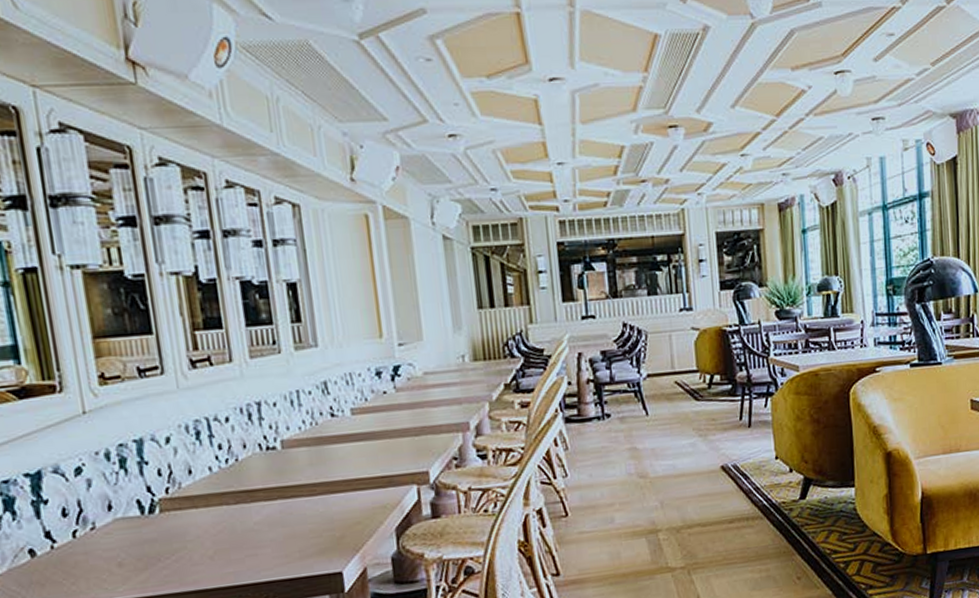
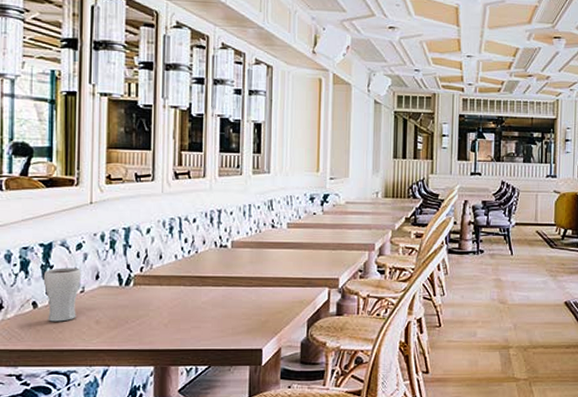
drinking glass: none [36,498,91,572] -> present [43,267,81,322]

